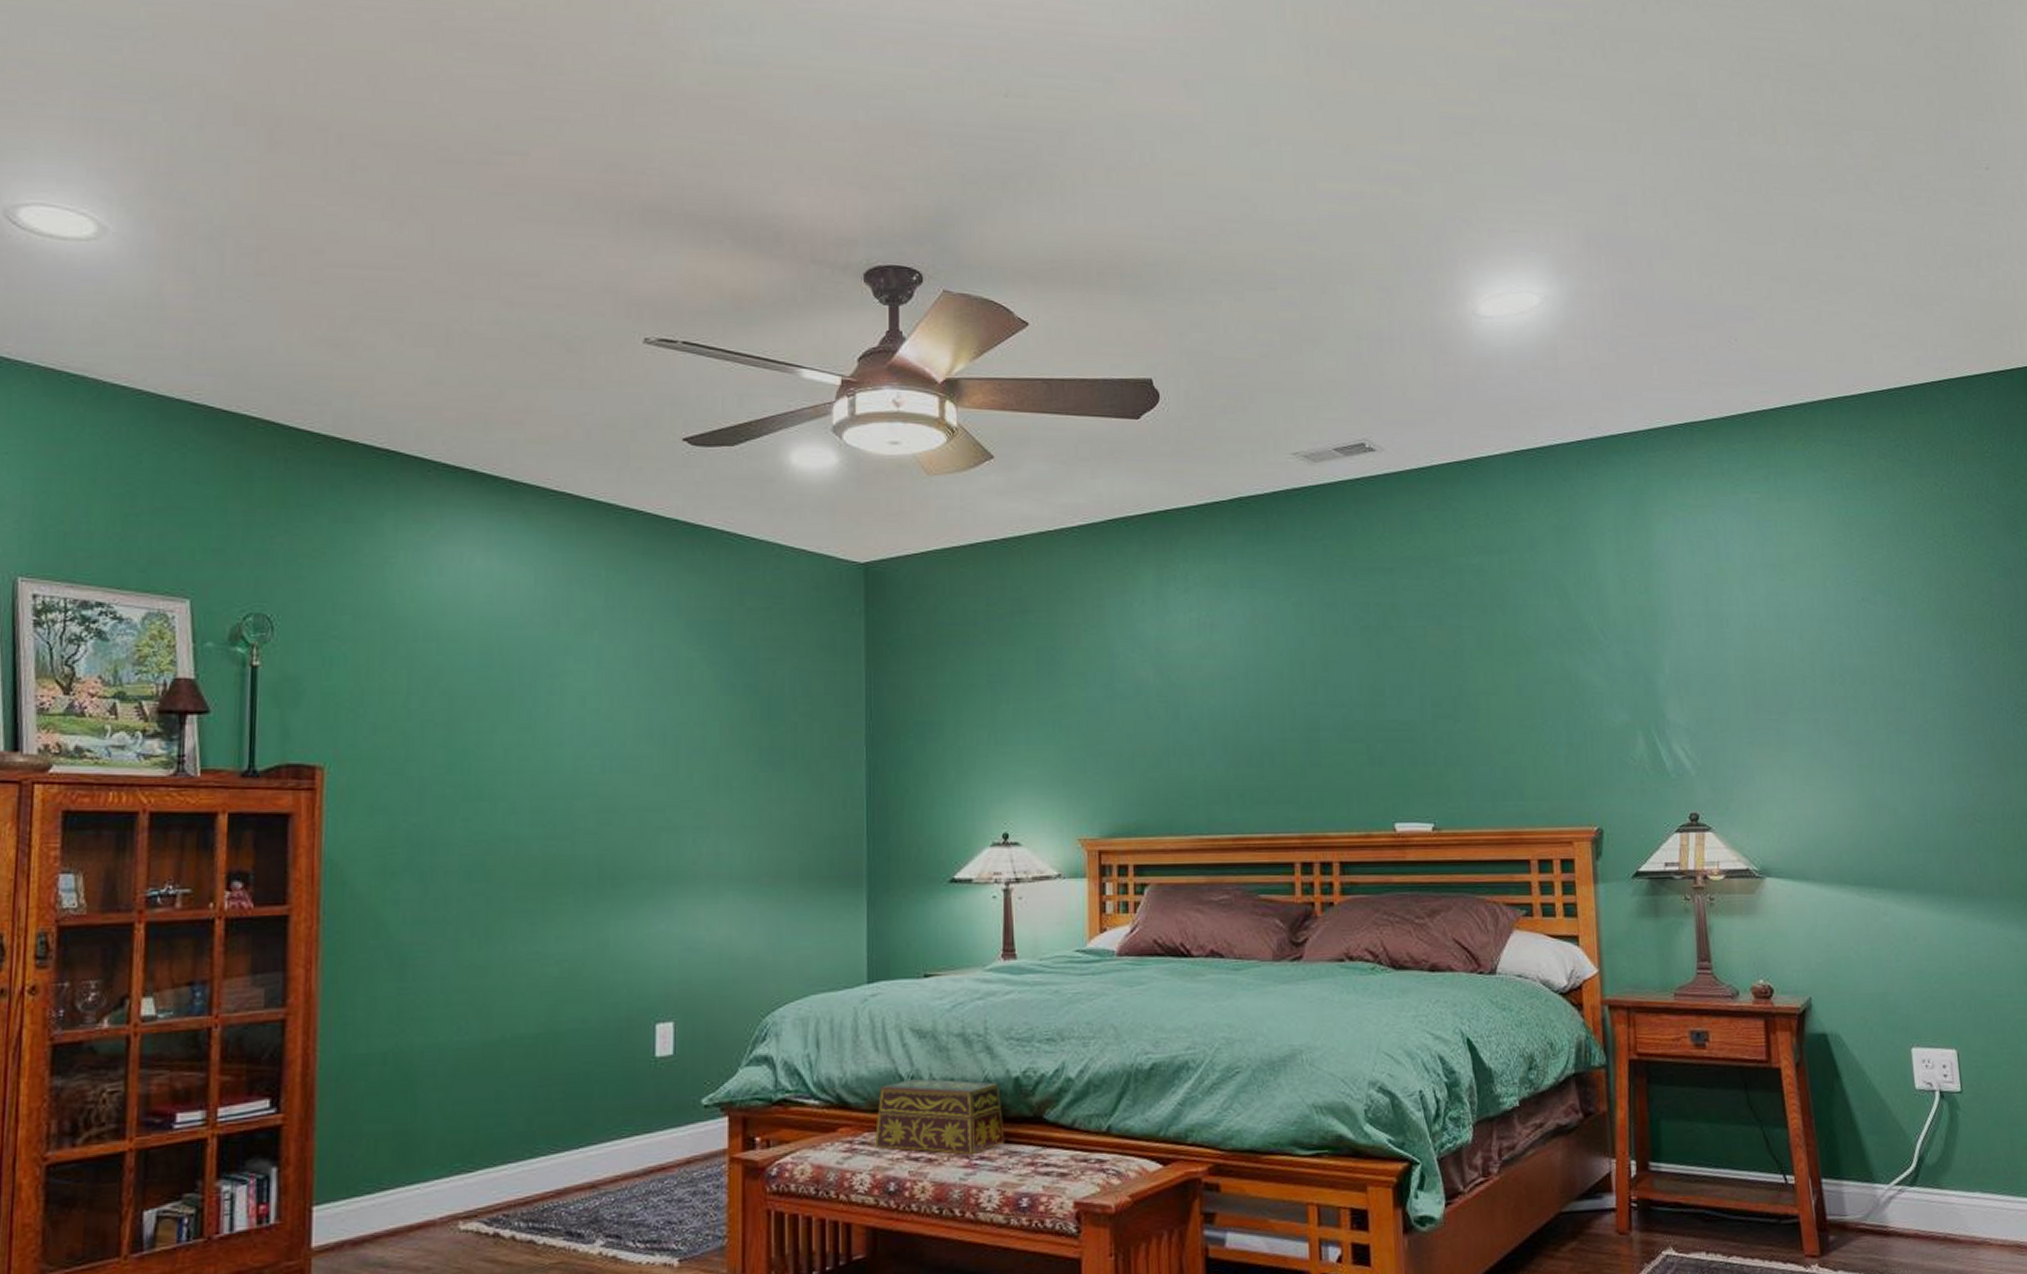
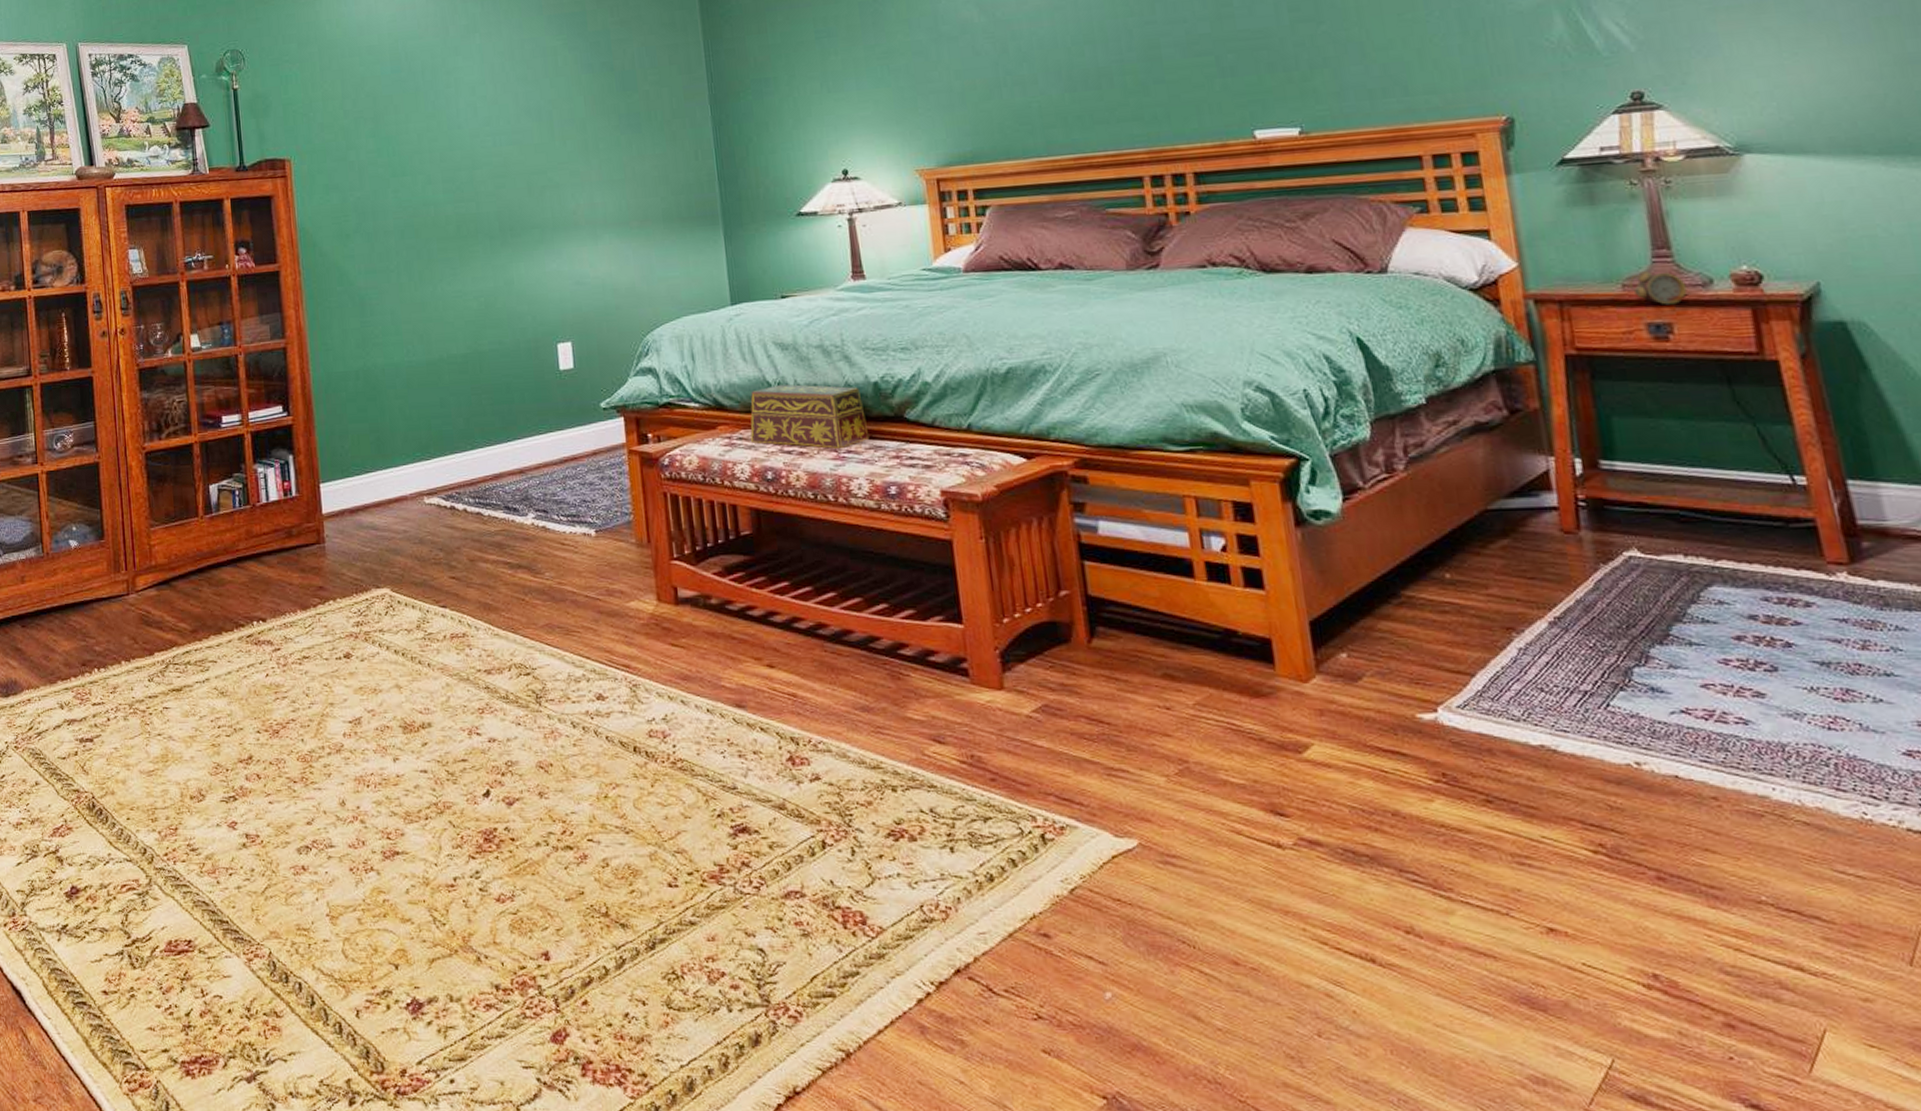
alarm clock: none [1679,982,1721,1014] -> present [1628,271,1688,305]

